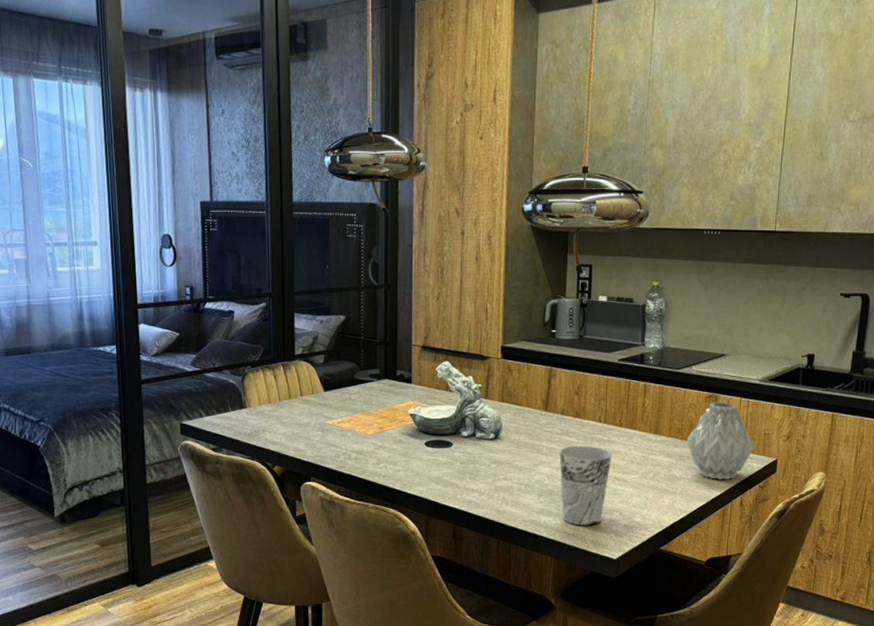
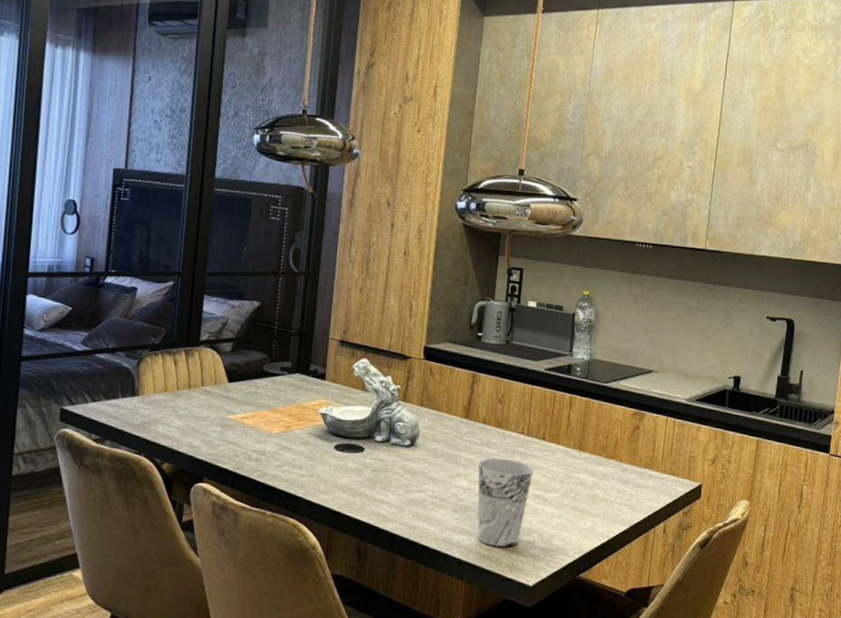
vase: present [687,402,755,480] -> none [611,420,680,504]

